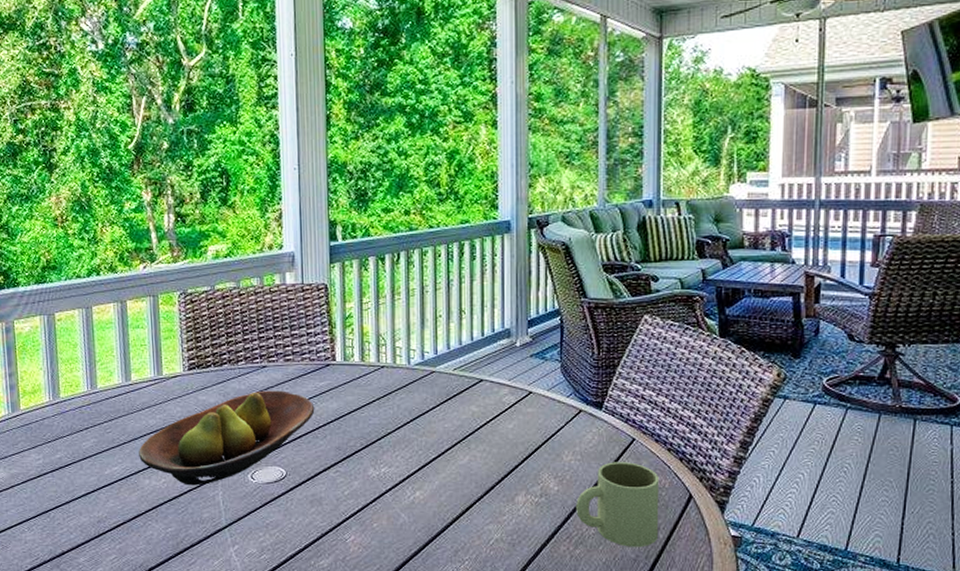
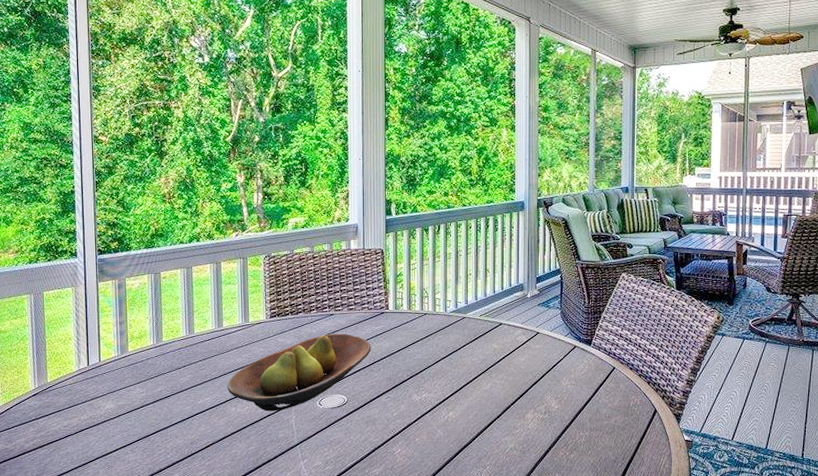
mug: present [576,462,660,548] -> none [571,386,633,451]

